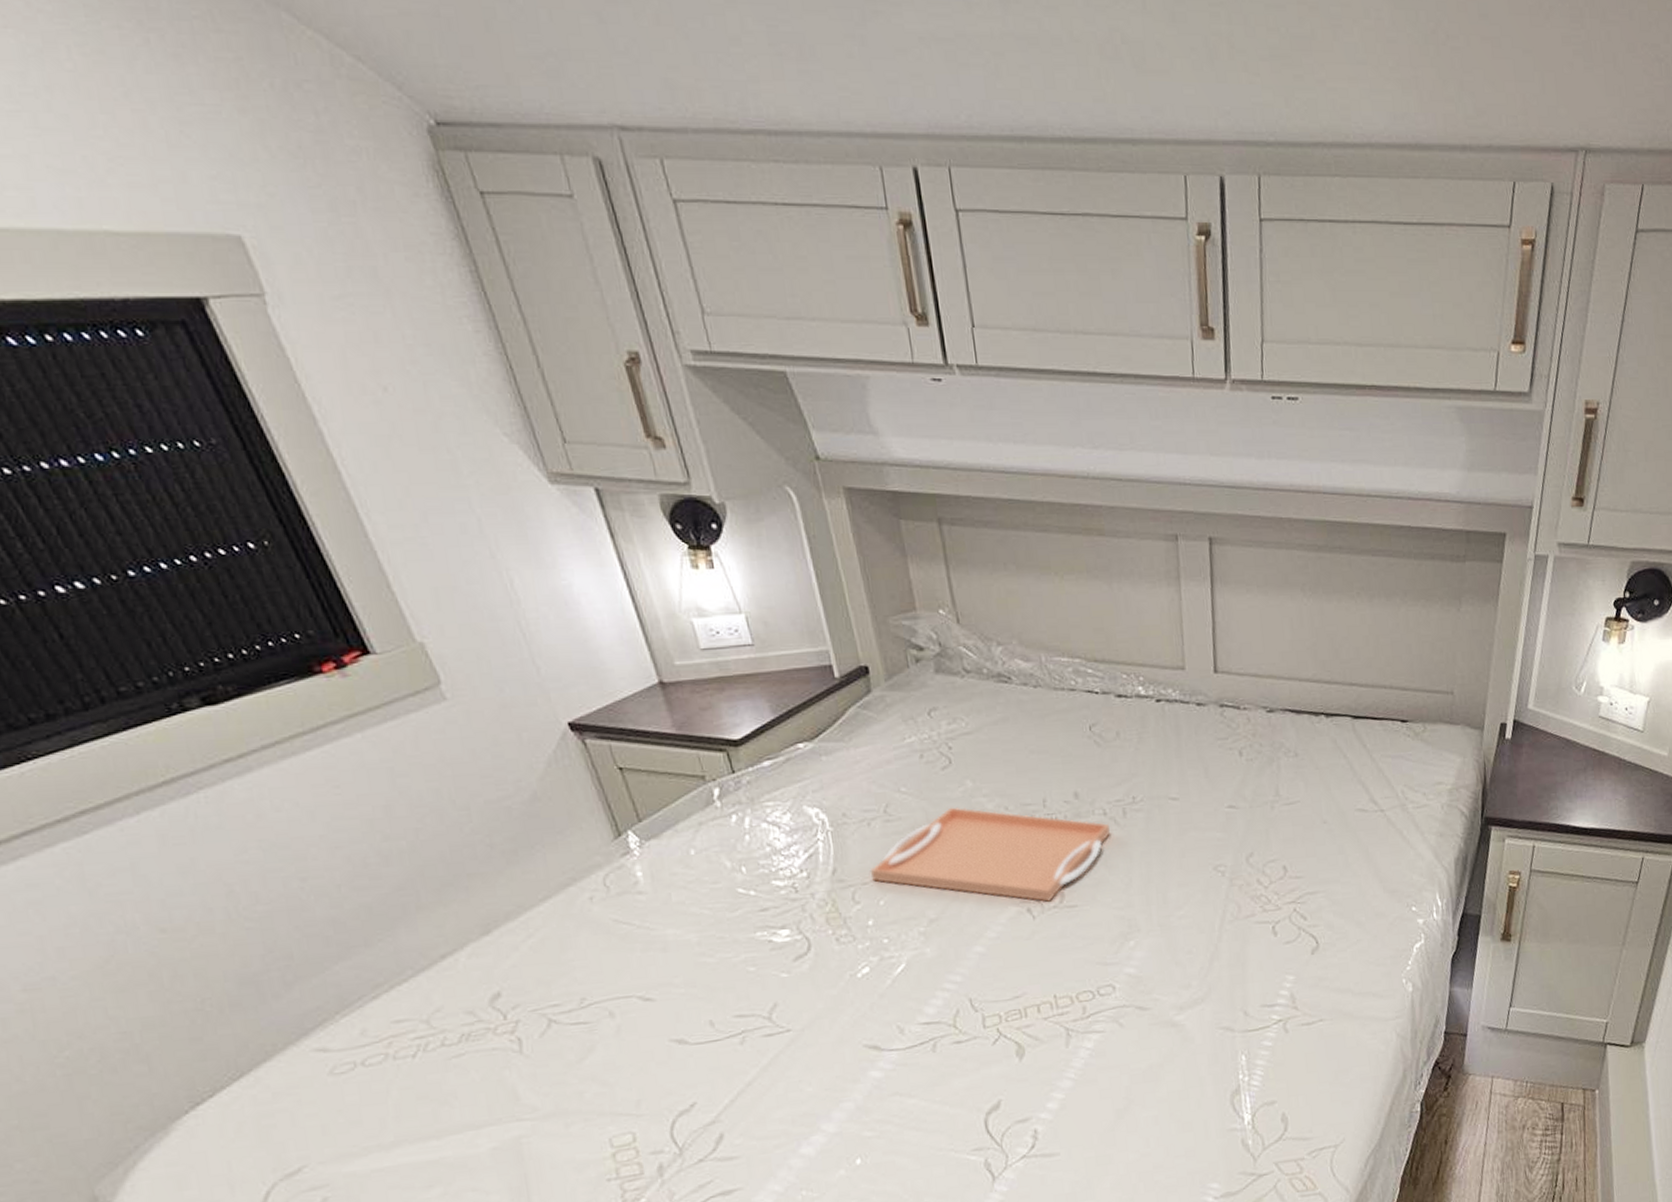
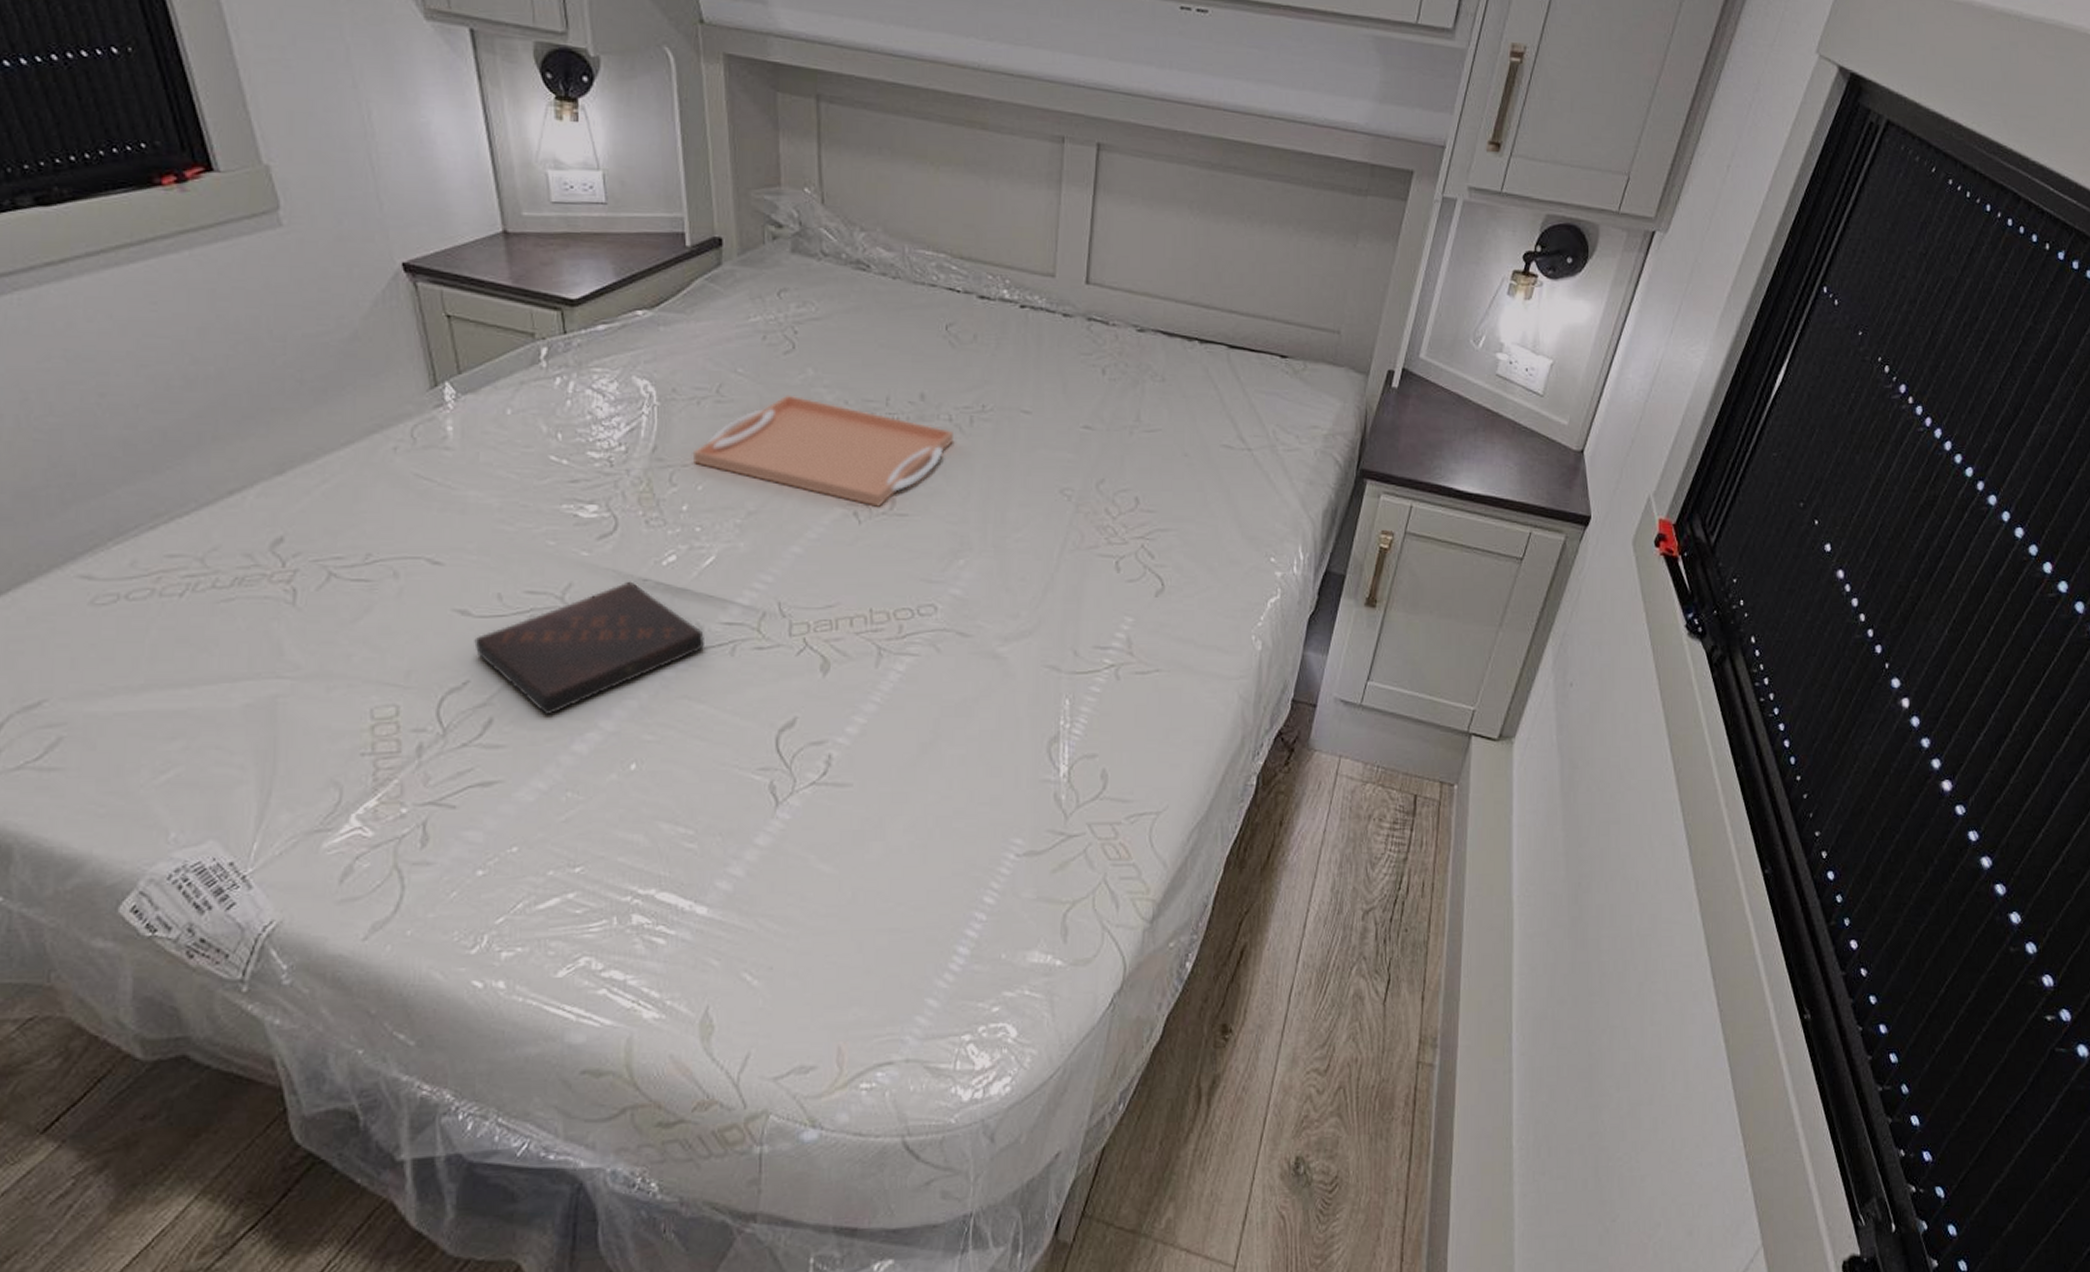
book: none [694,995,907,1126] -> present [474,581,704,716]

